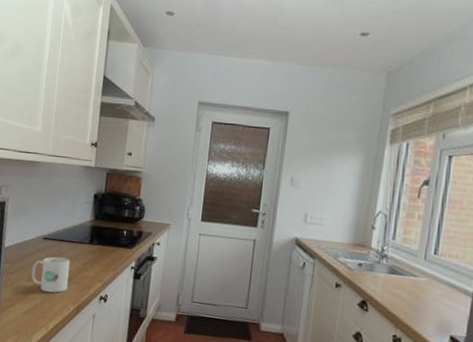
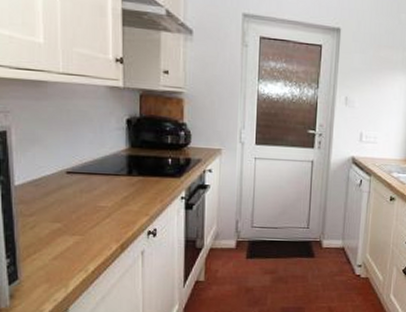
mug: present [31,256,70,293] -> none [57,192,107,232]

